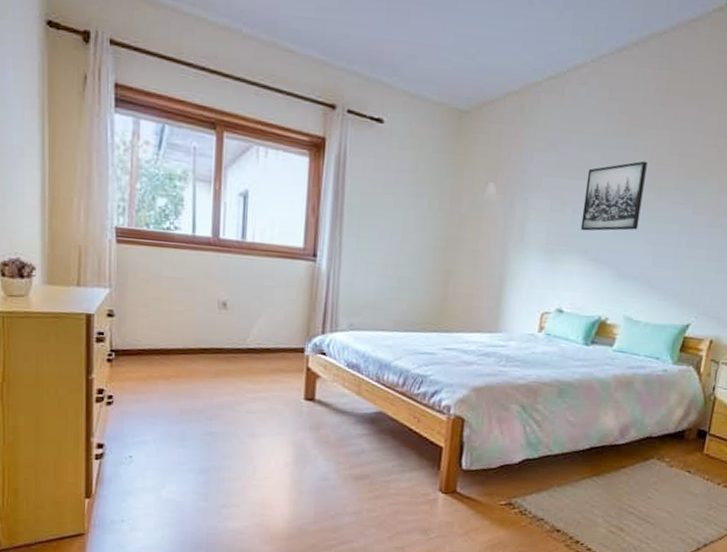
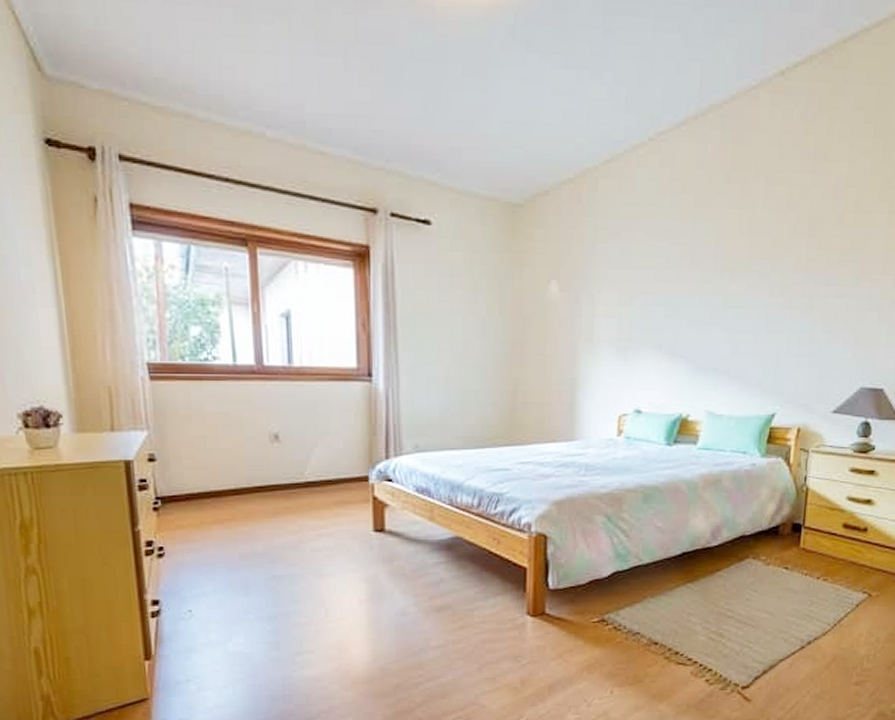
wall art: present [580,161,647,231] -> none [652,243,717,324]

